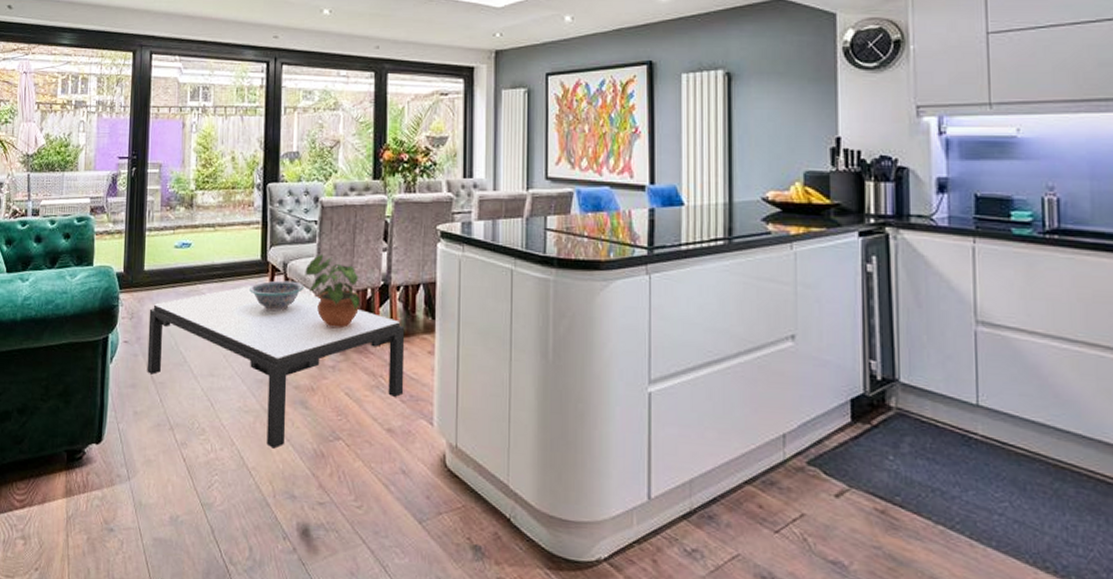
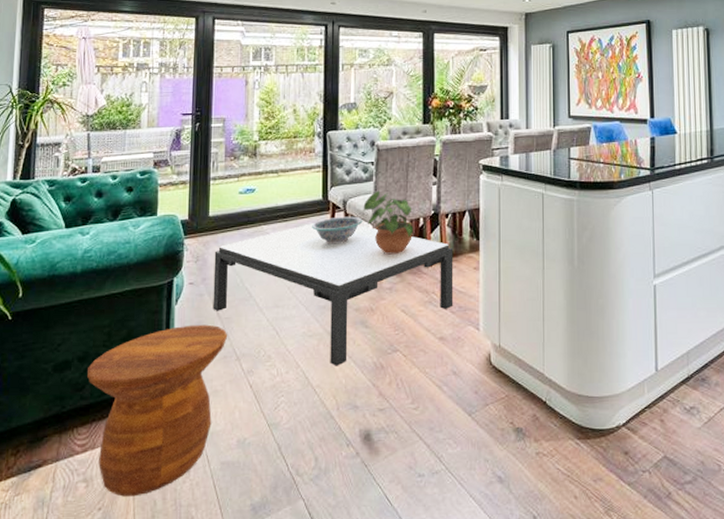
side table: none [26,386,161,562] -> present [87,324,227,497]

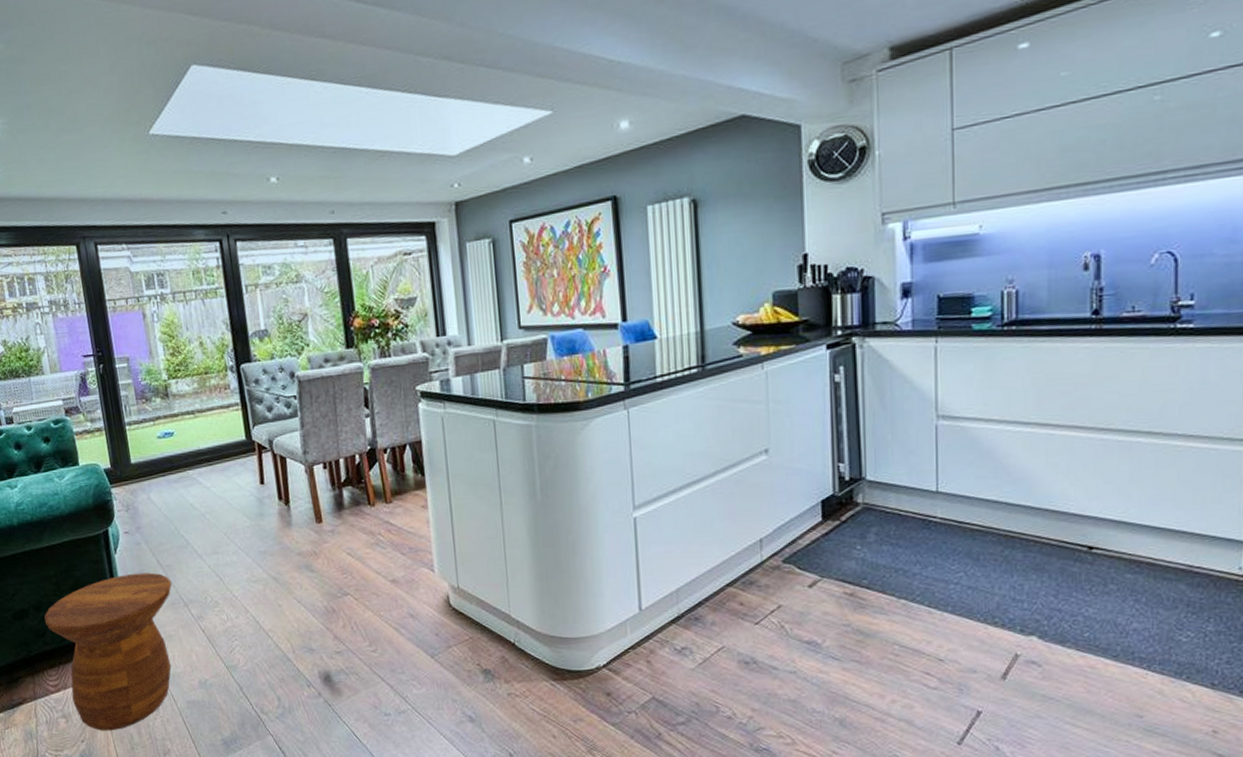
coffee table: present [213,223,454,366] -> none [143,465,403,611]
decorative bowl: present [311,216,363,245] -> none [238,456,293,488]
potted plant: present [363,190,414,255] -> none [291,427,350,496]

